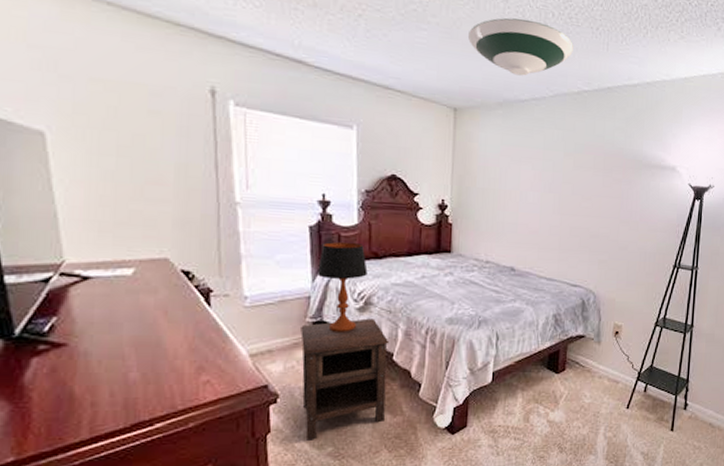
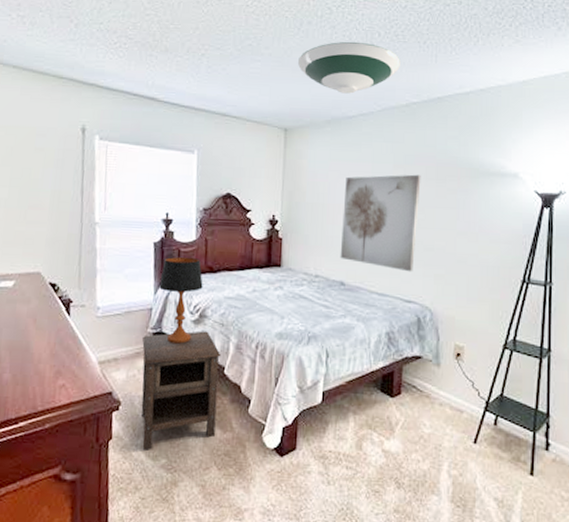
wall art: none [510,162,590,258] -> present [340,174,421,272]

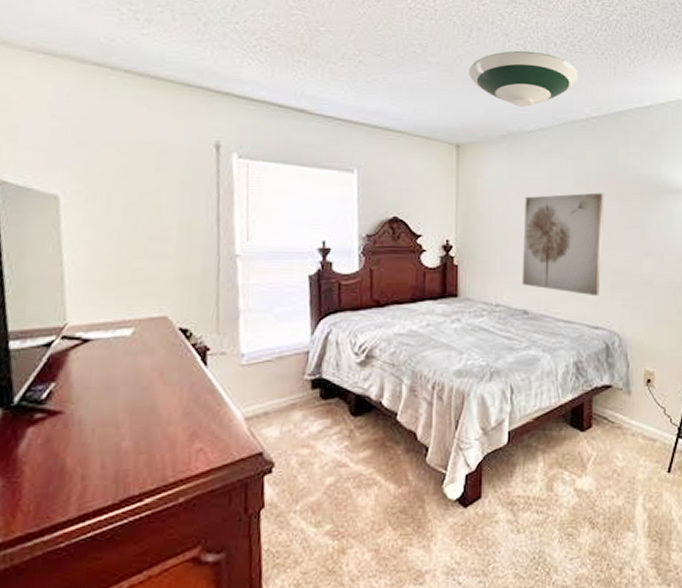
nightstand: present [141,331,222,450] -> none [298,373,393,517]
table lamp: present [159,256,203,344] -> none [317,290,369,390]

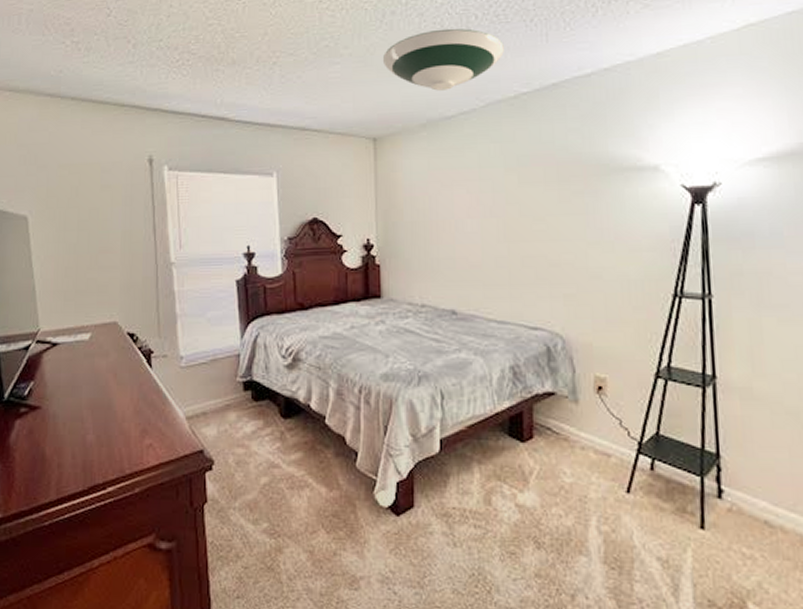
wall art: present [522,192,604,297] -> none [448,177,539,294]

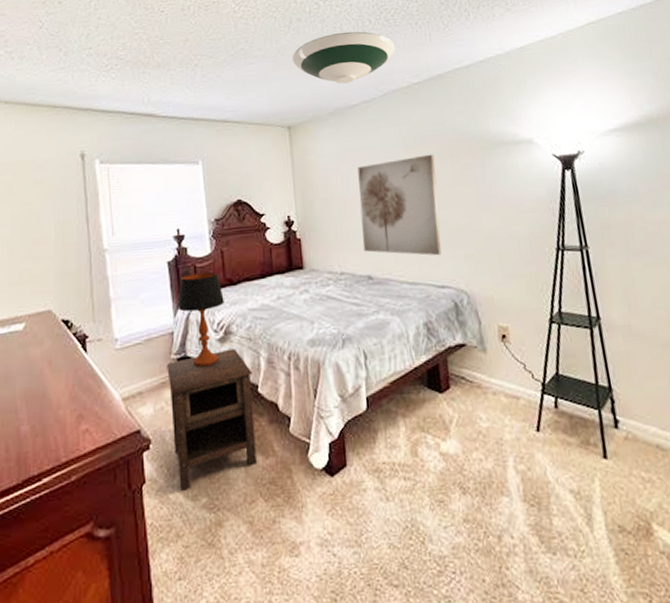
nightstand: none [232,376,321,514] -> present [167,348,257,491]
table lamp: none [246,293,294,392] -> present [178,271,224,367]
wall art: none [448,177,539,294] -> present [357,154,442,256]

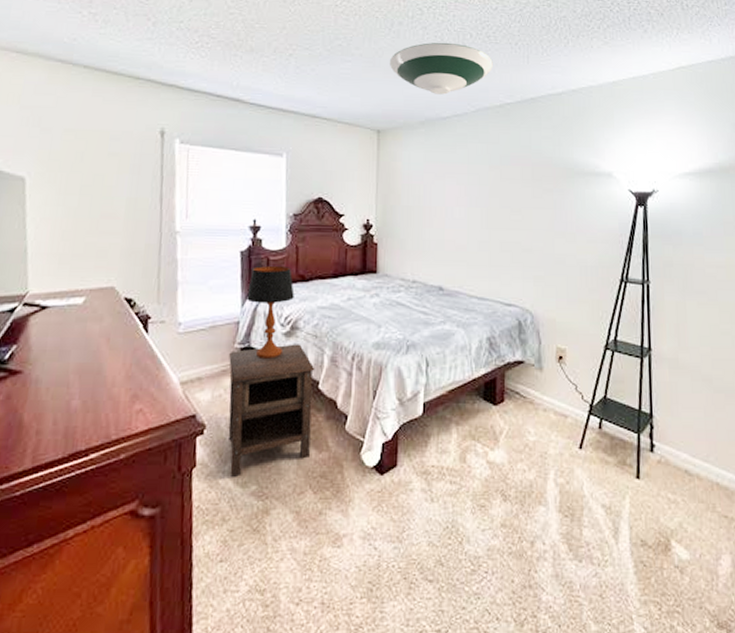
wall art: present [357,154,442,256] -> none [437,175,517,275]

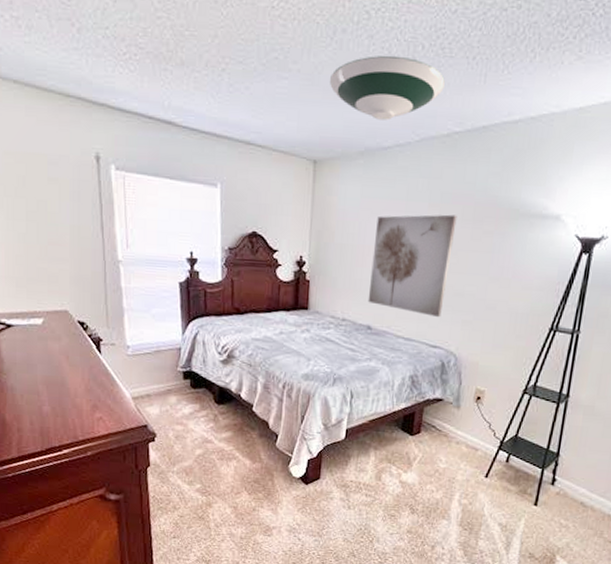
nightstand: present [228,344,315,477] -> none [173,370,250,477]
table lamp: present [247,265,294,359] -> none [187,297,230,382]
wall art: none [437,175,517,275] -> present [367,214,457,318]

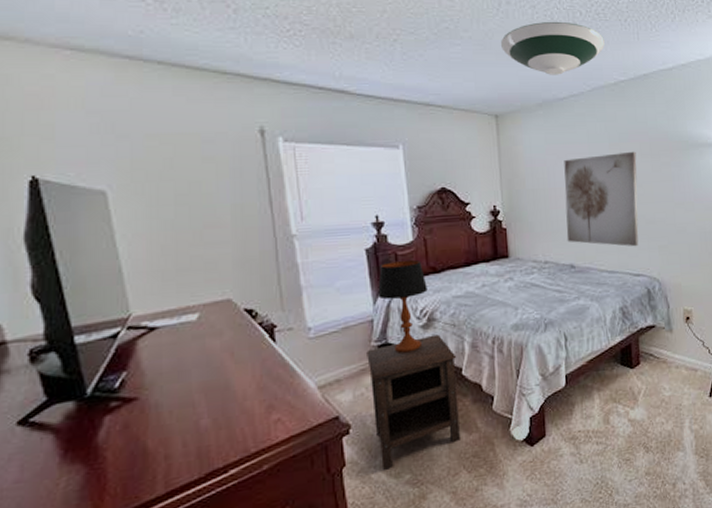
nightstand: none [173,370,250,477] -> present [367,334,460,470]
table lamp: none [187,297,230,382] -> present [378,259,428,353]

